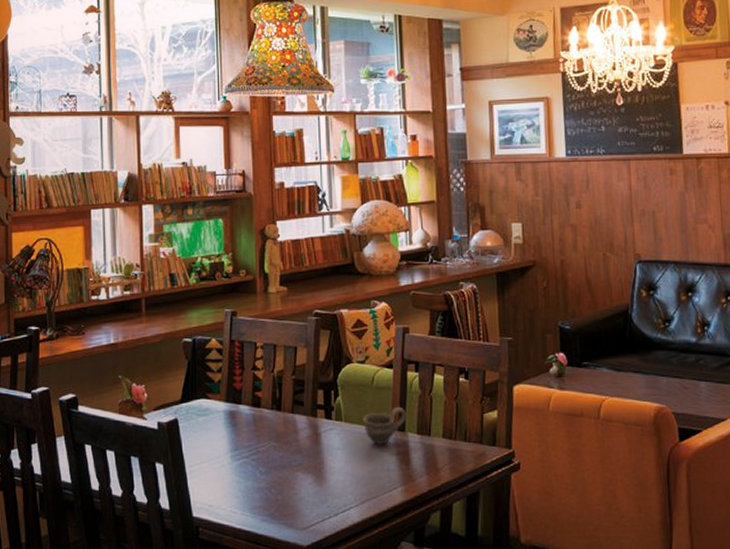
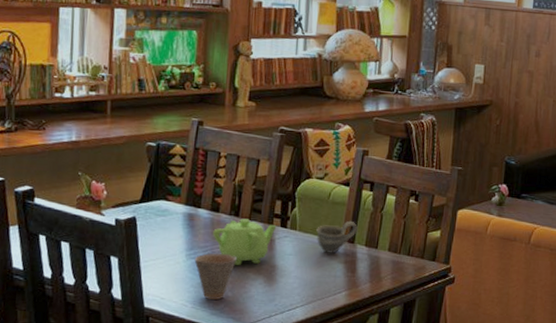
cup: none [240,453,283,504] -> present [194,253,237,300]
teapot: none [256,412,321,465] -> present [213,218,277,266]

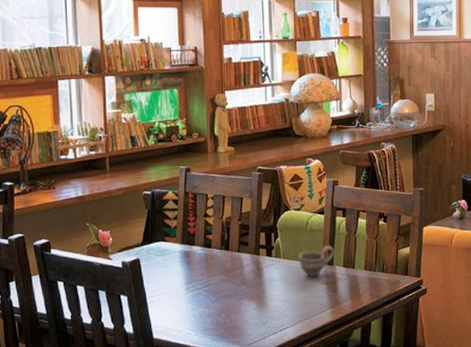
cup: present [194,253,237,300] -> none [193,285,230,326]
teapot: present [213,218,277,266] -> none [208,251,263,295]

